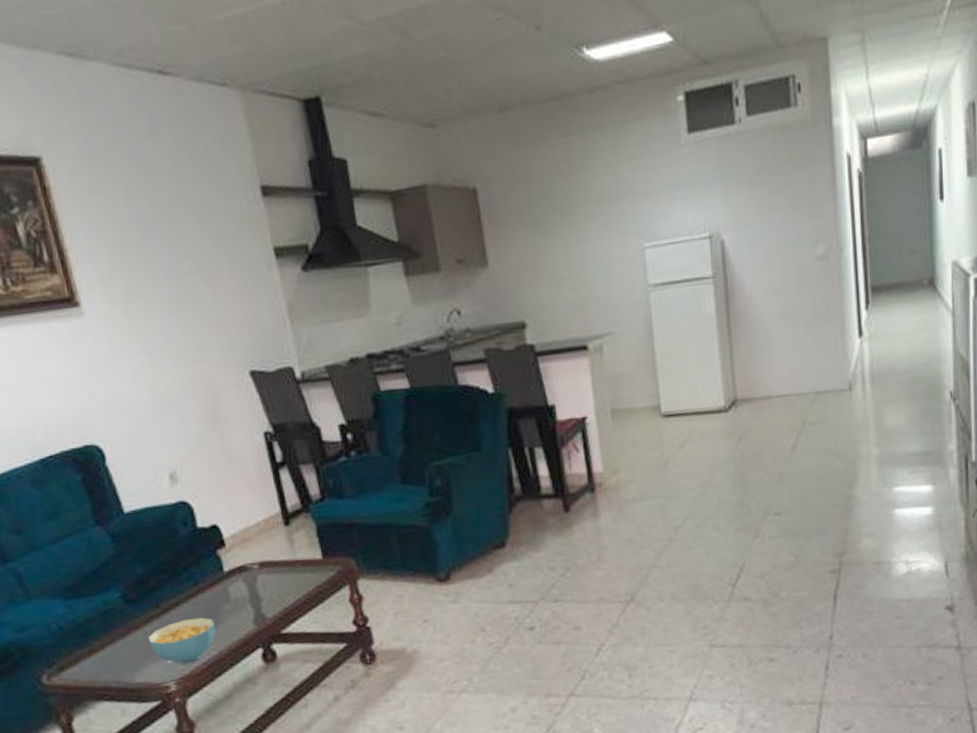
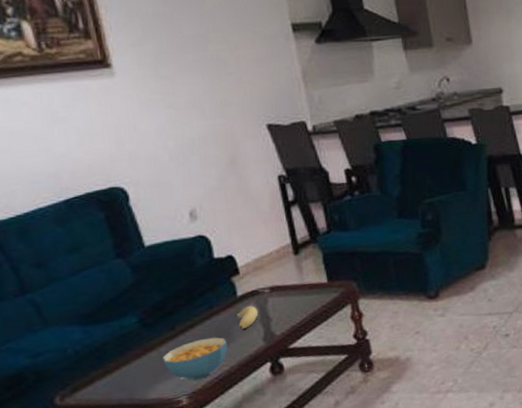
banana: none [222,583,247,609] -> present [235,306,259,329]

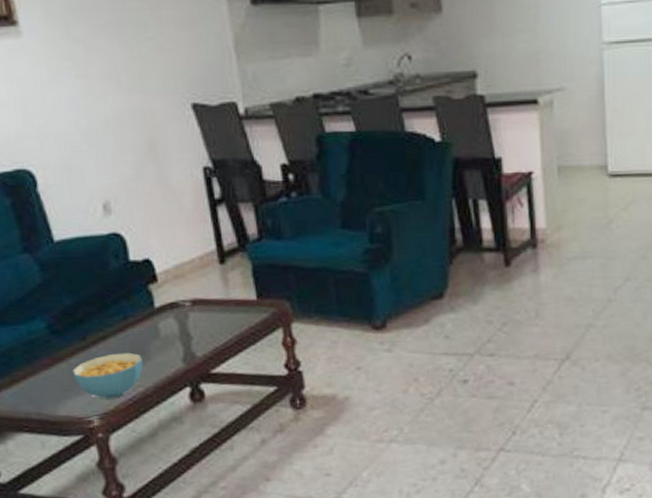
banana: present [235,306,259,329] -> none [152,320,178,346]

